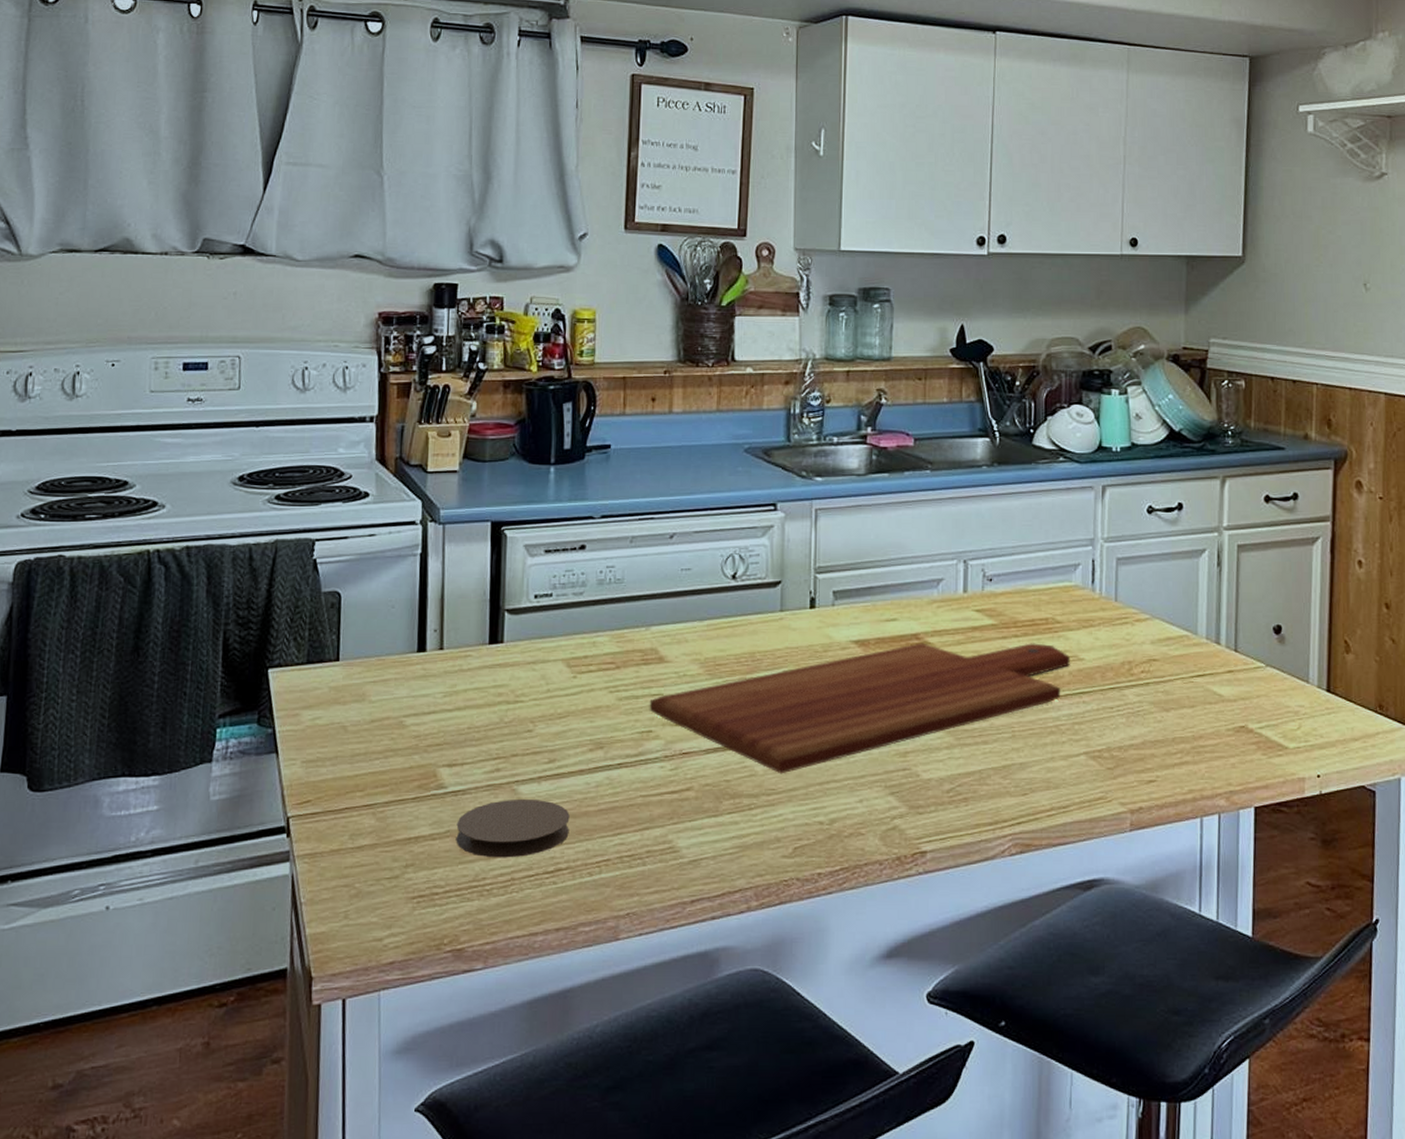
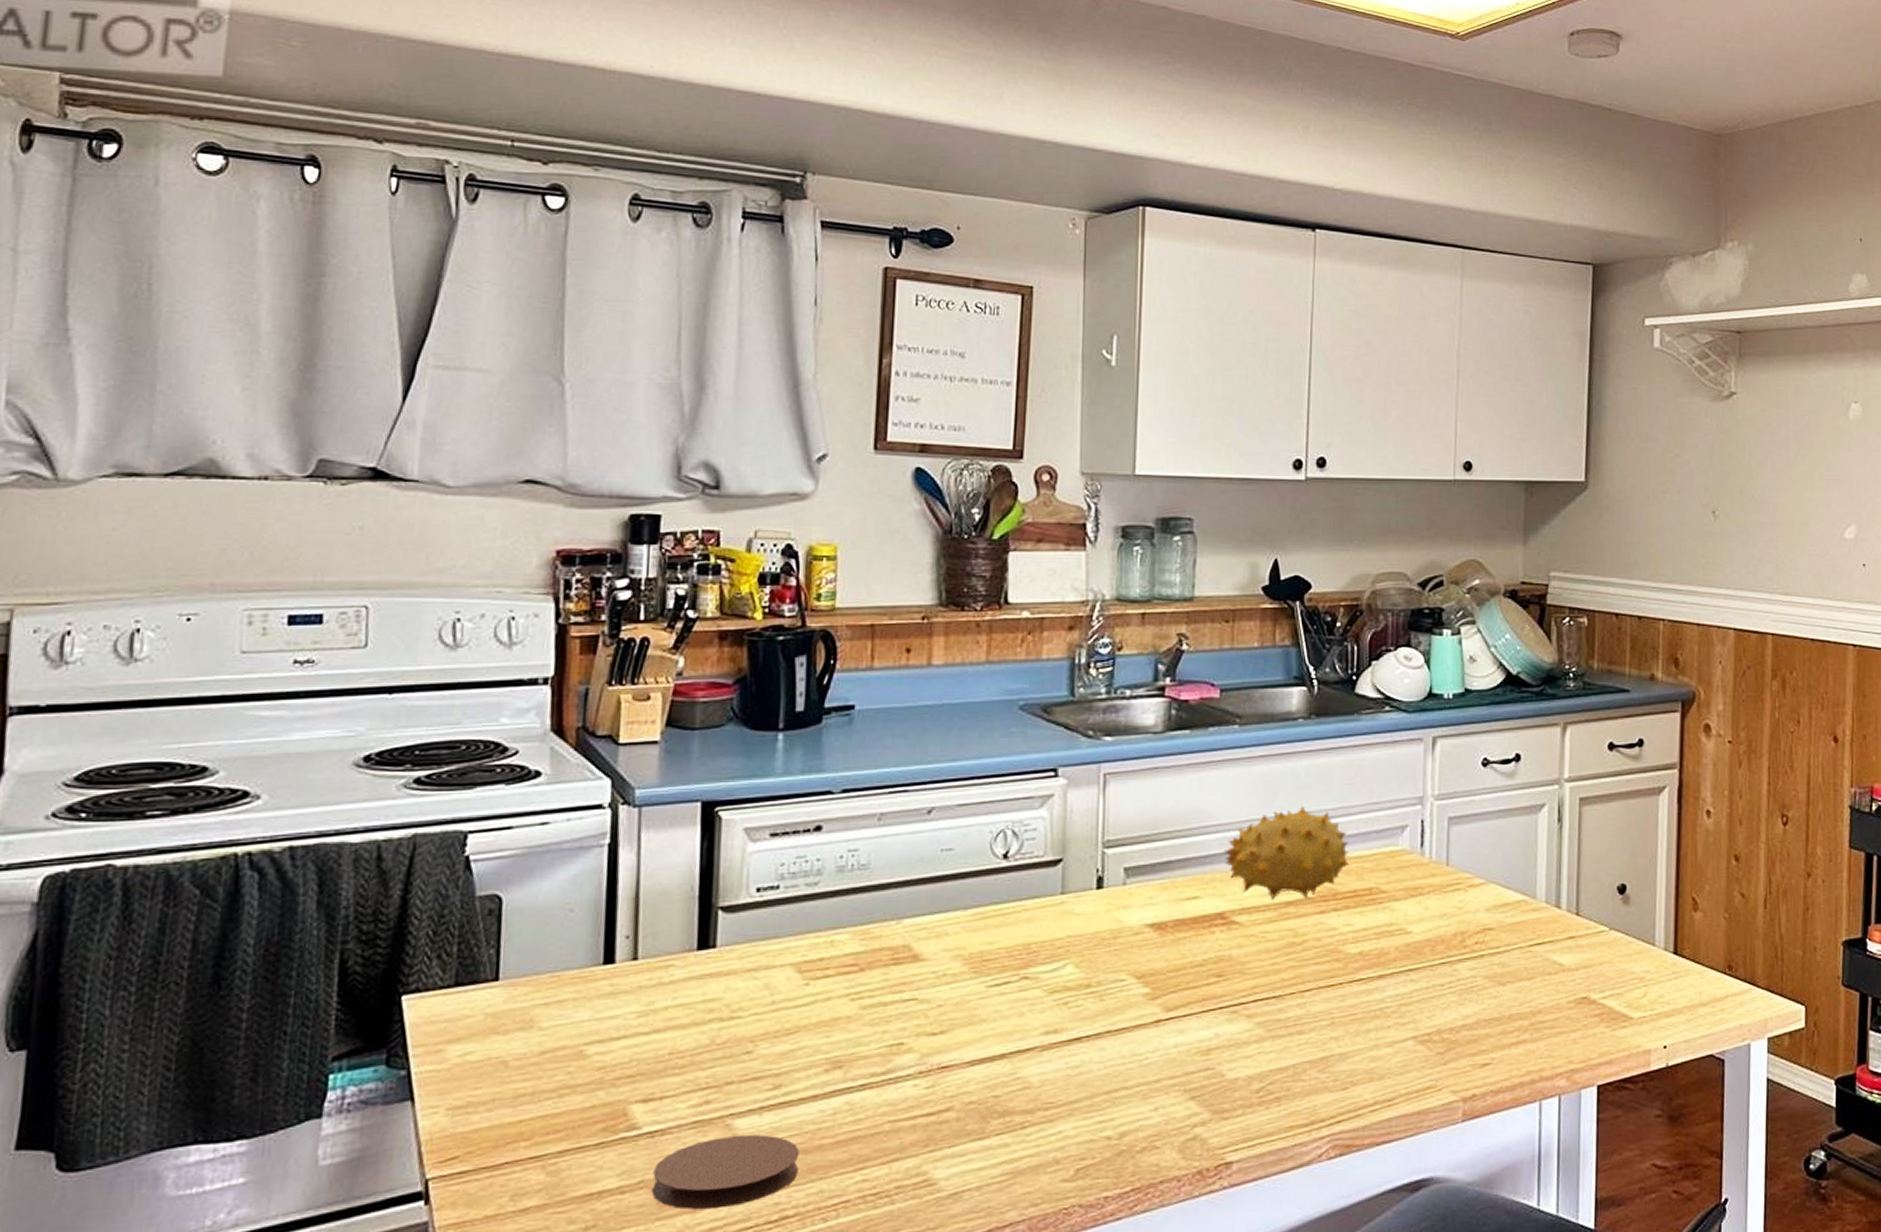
cutting board: present [649,642,1070,774] -> none [900,916,1396,1085]
fruit: none [917,543,1028,626] -> present [1223,806,1350,901]

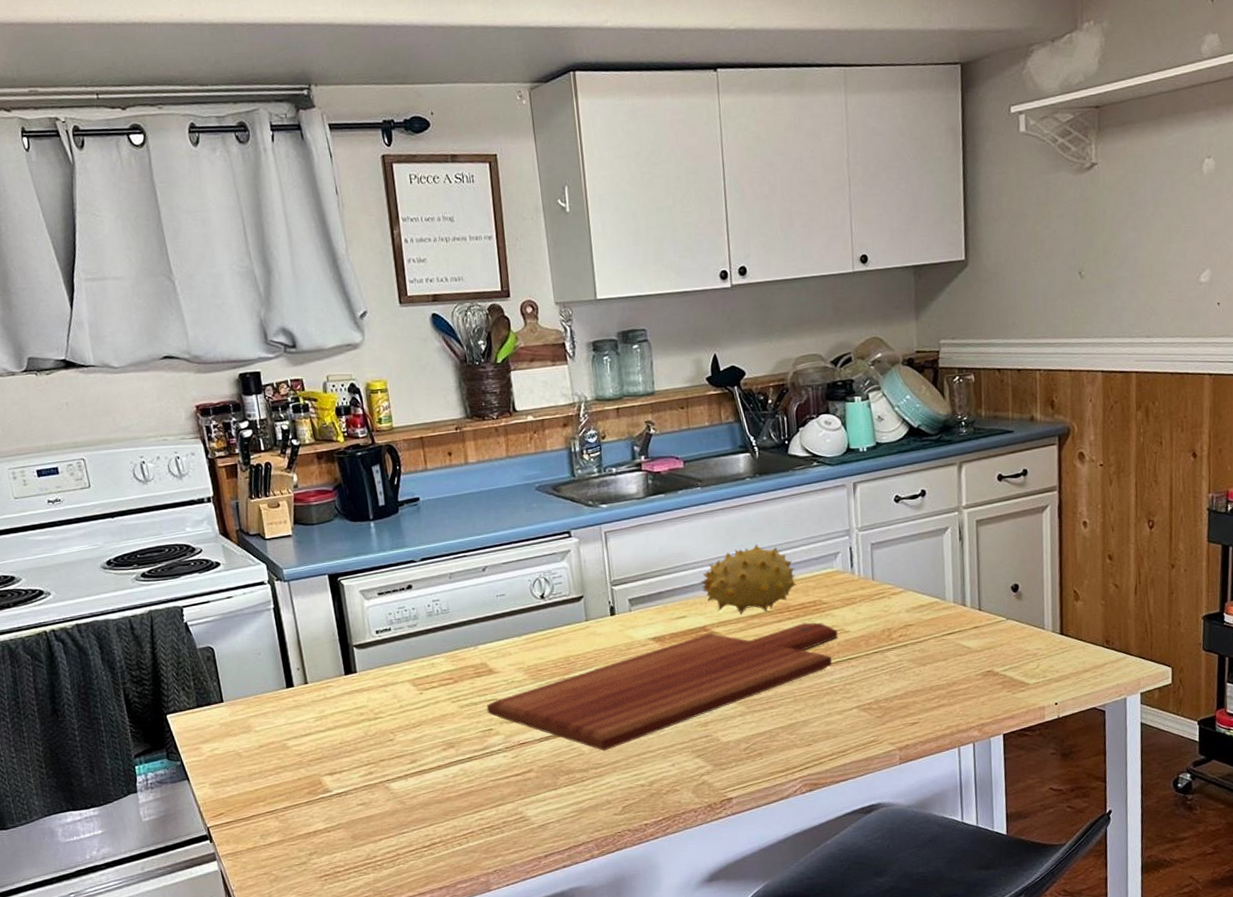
coaster: present [651,1134,799,1211] -> none [345,792,438,841]
cutting board: none [900,916,1396,1085] -> present [486,622,838,751]

